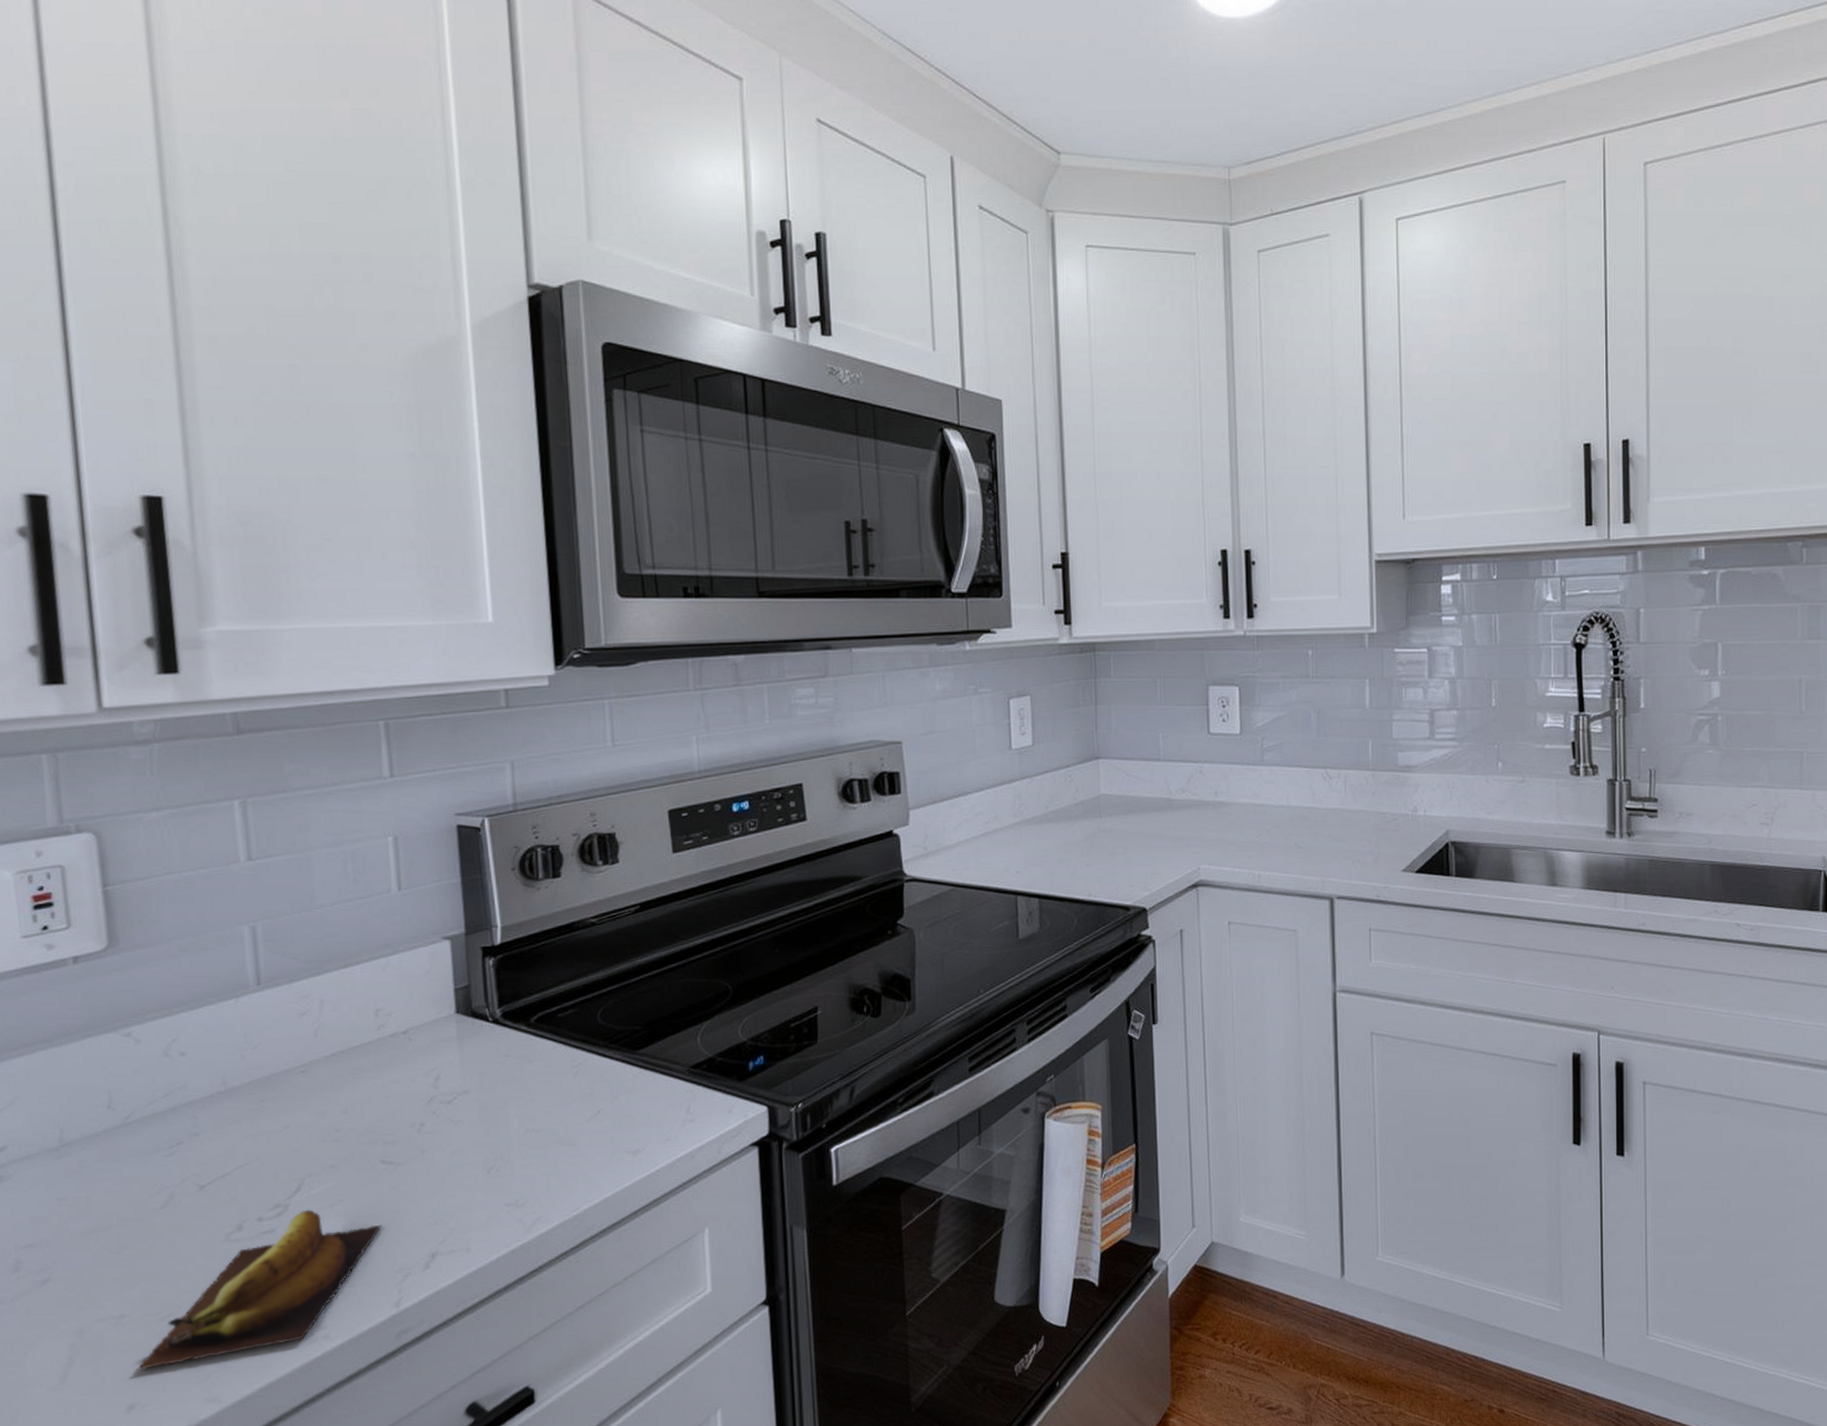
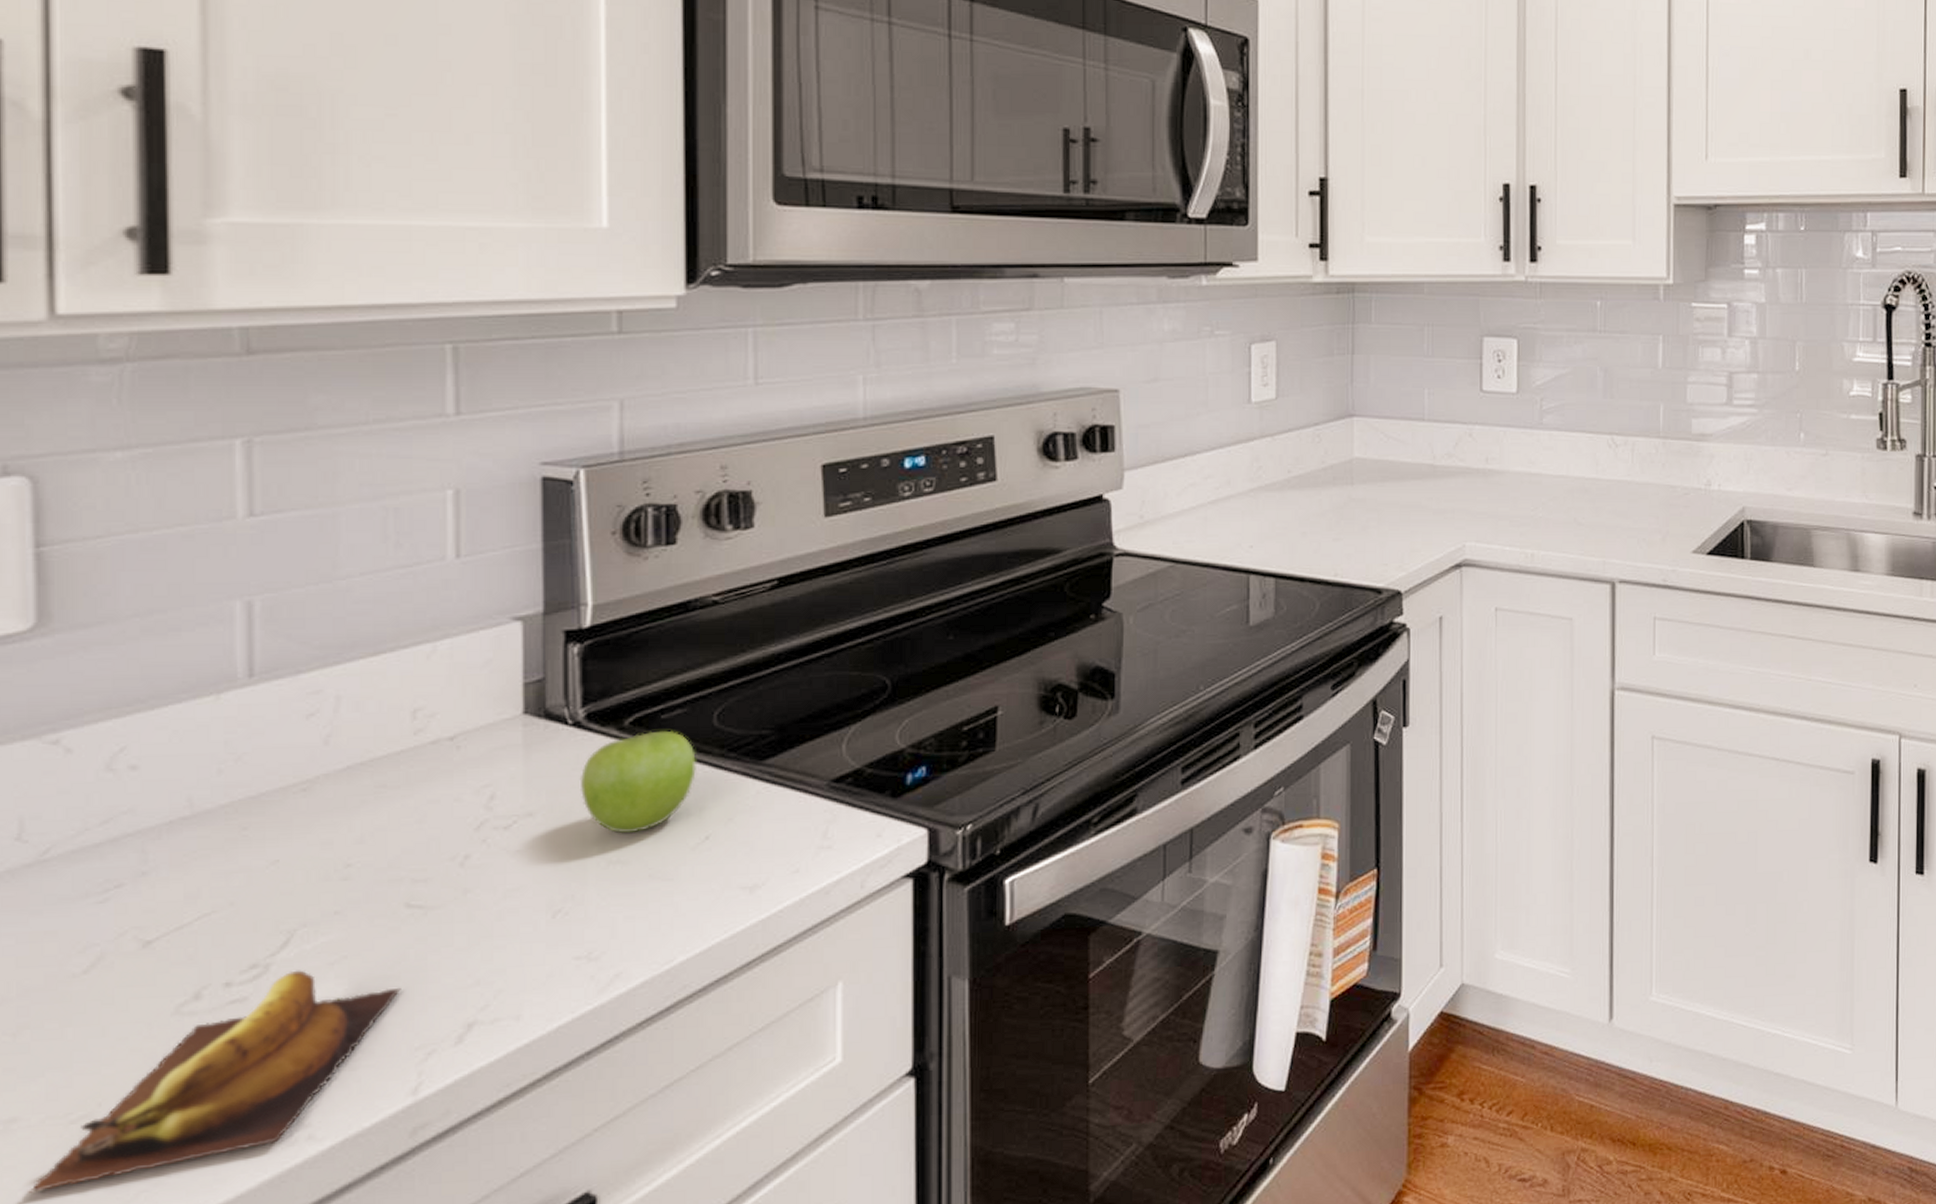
fruit: none [500,1026,587,1108] -> present [579,730,696,834]

